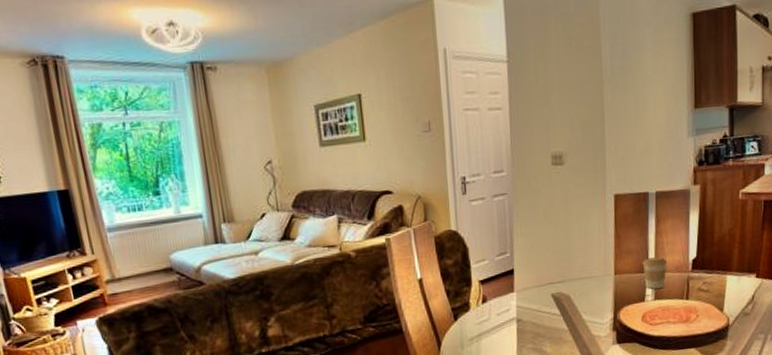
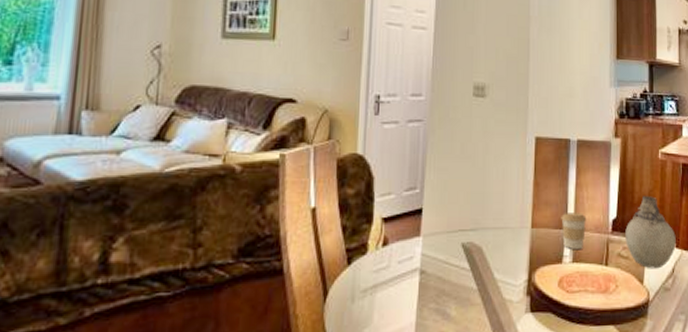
vase: none [705,234,756,298] -> present [625,195,676,269]

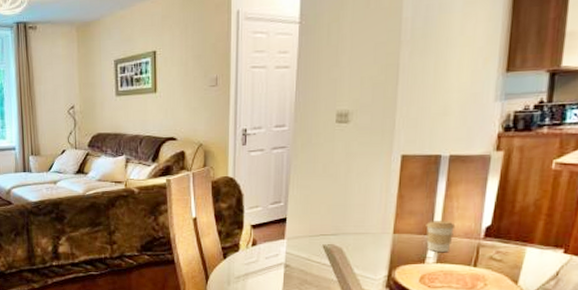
vase: present [625,195,676,269] -> none [500,204,565,272]

